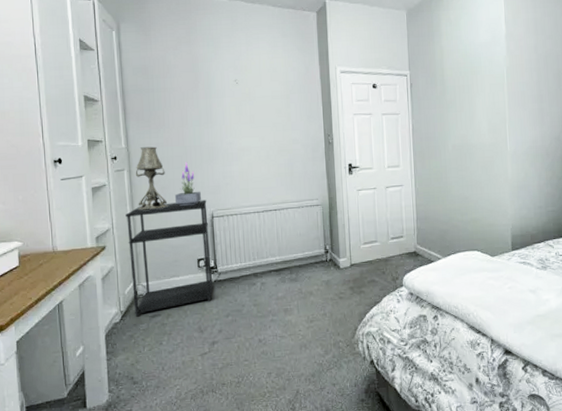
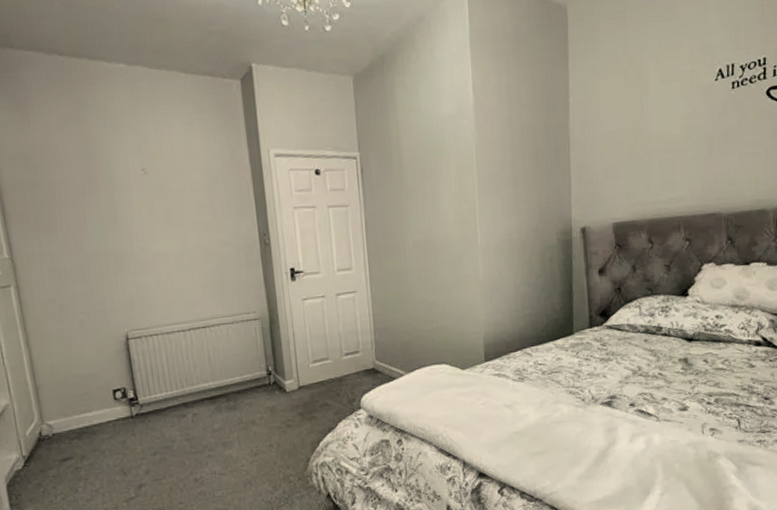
shelving unit: present [125,200,213,317] -> none [17,318,135,462]
table lamp: present [135,146,169,211] -> none [25,255,72,335]
potted plant: present [174,162,202,206] -> none [77,273,113,327]

